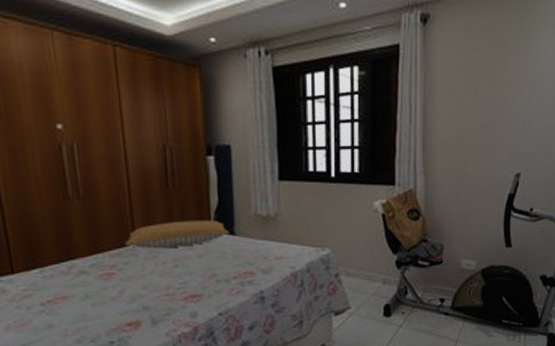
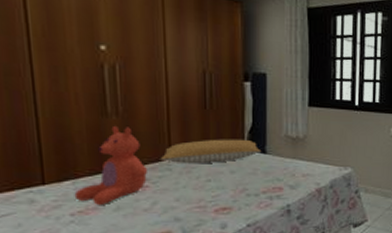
teddy bear: none [42,209,113,294] -> present [74,125,147,205]

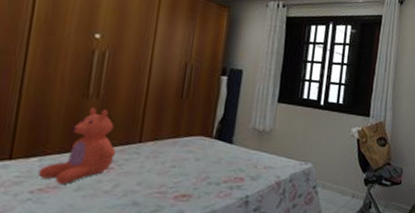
pillow: present [160,139,262,164] -> none [130,126,229,150]

